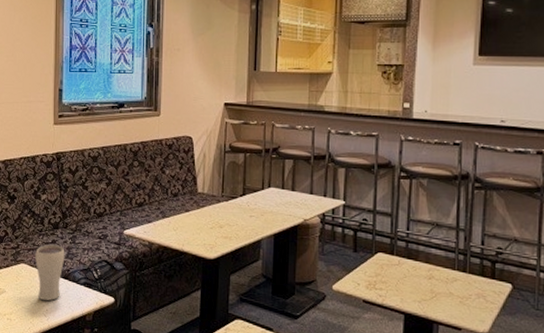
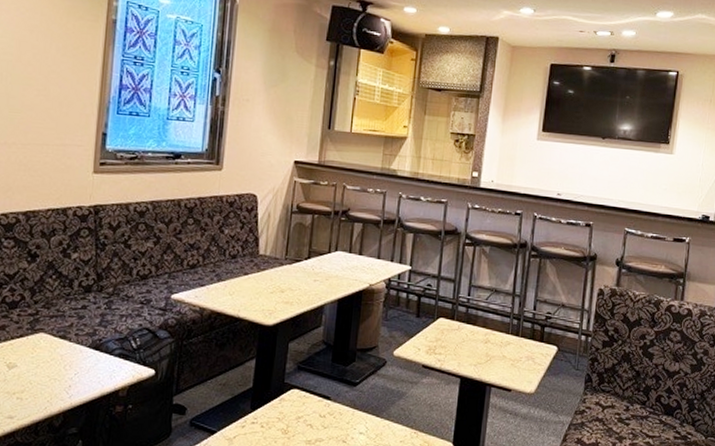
drinking glass: present [35,245,65,301] -> none [58,310,98,375]

